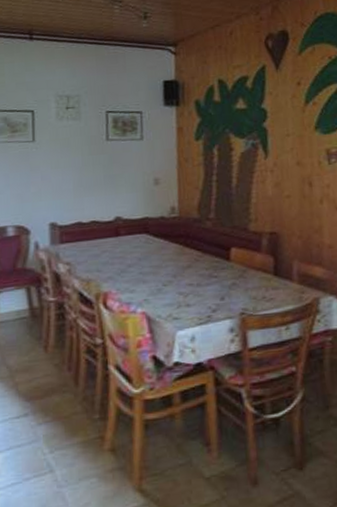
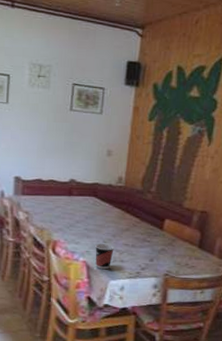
cup: none [154,287,177,319] -> present [95,244,114,270]

